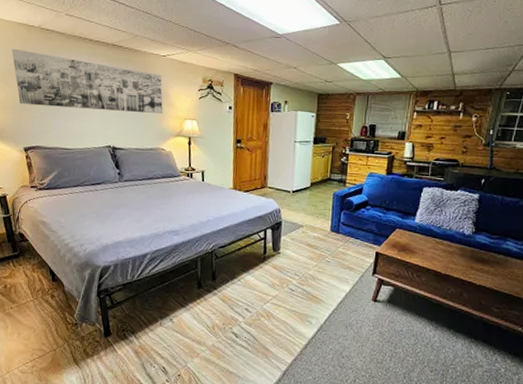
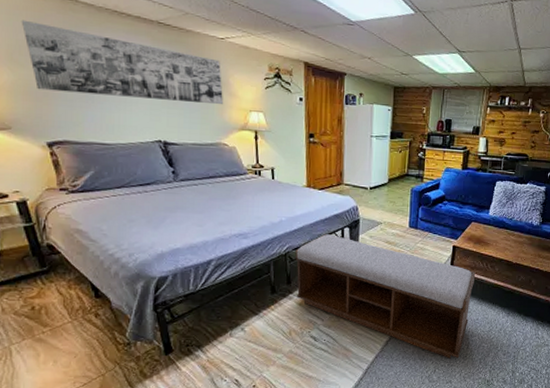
bench: none [220,234,400,370] -> present [295,234,476,359]

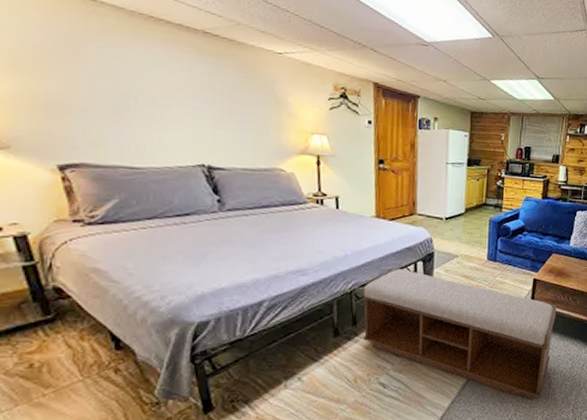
wall art: present [21,19,223,105] -> none [28,20,281,126]

